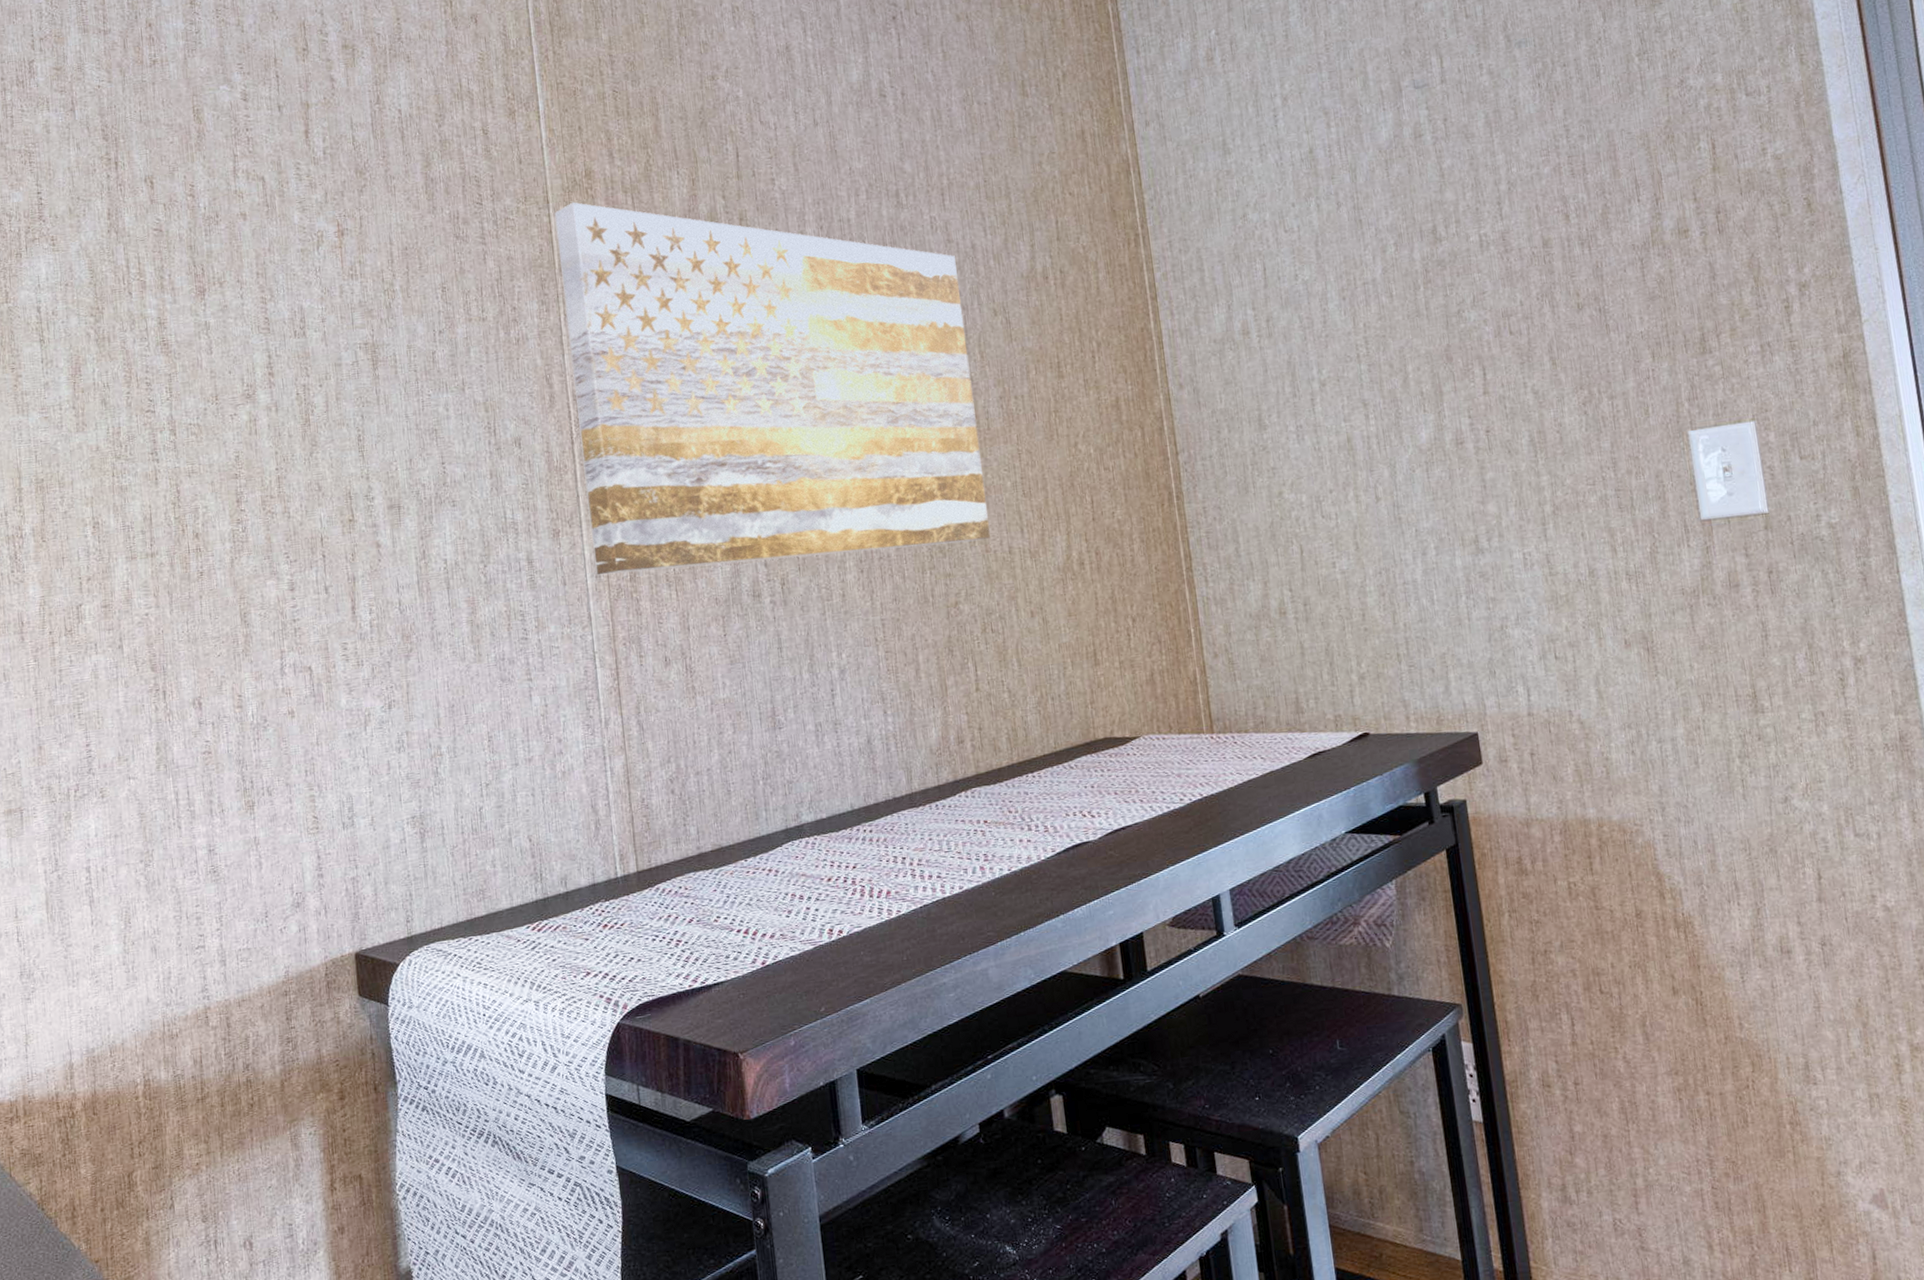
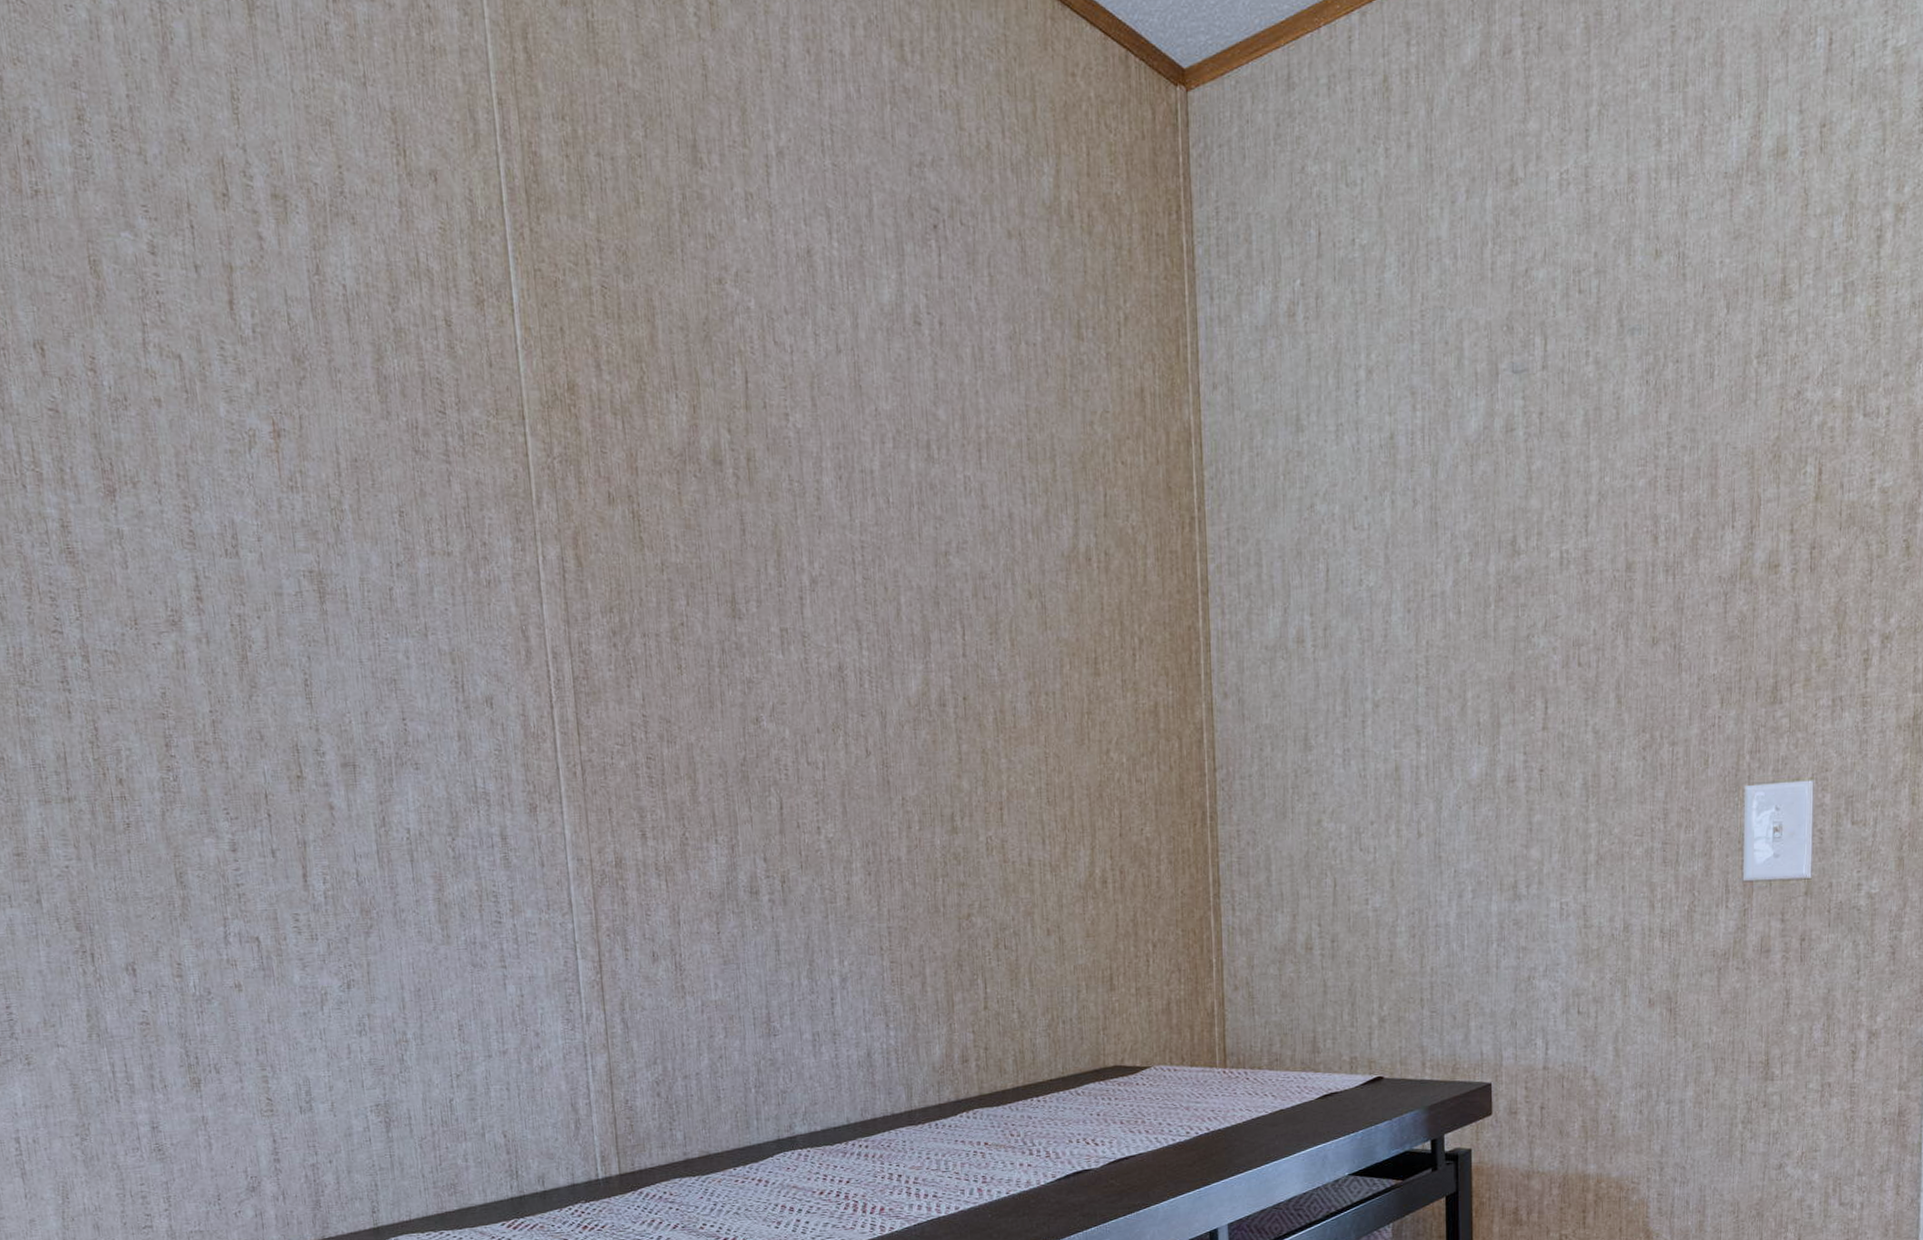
wall art: present [554,202,991,576] -> none [531,420,1010,859]

